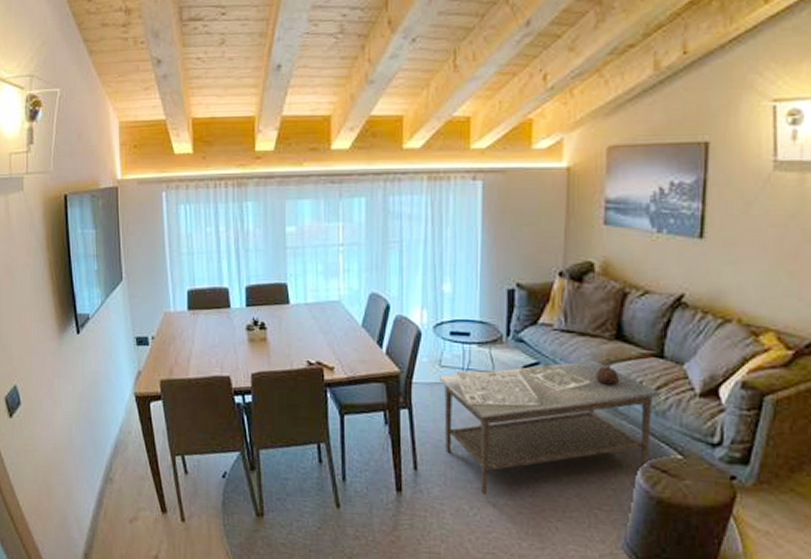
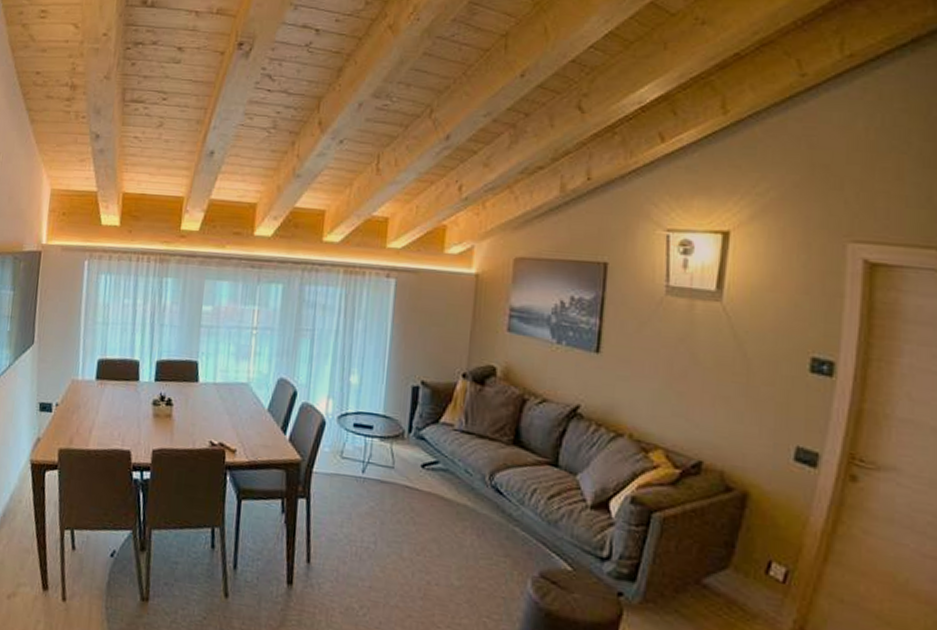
coffee table: present [440,360,659,495] -> none [340,463,552,594]

